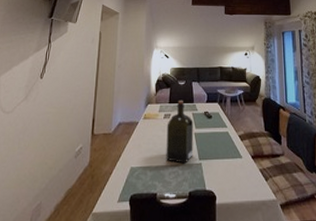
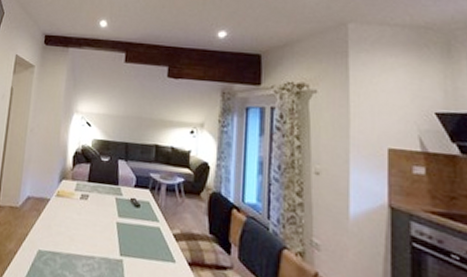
liquor: present [166,100,194,164] -> none [80,179,117,257]

